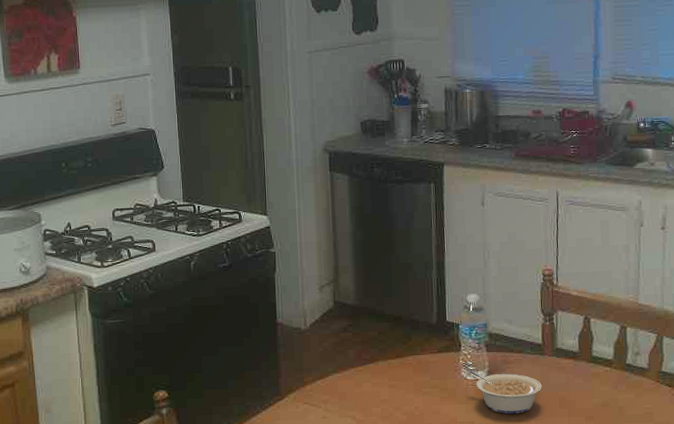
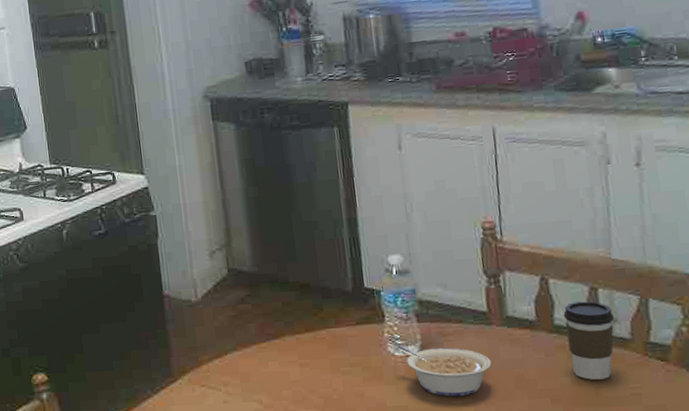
coffee cup: none [599,337,637,401] -> present [563,301,614,380]

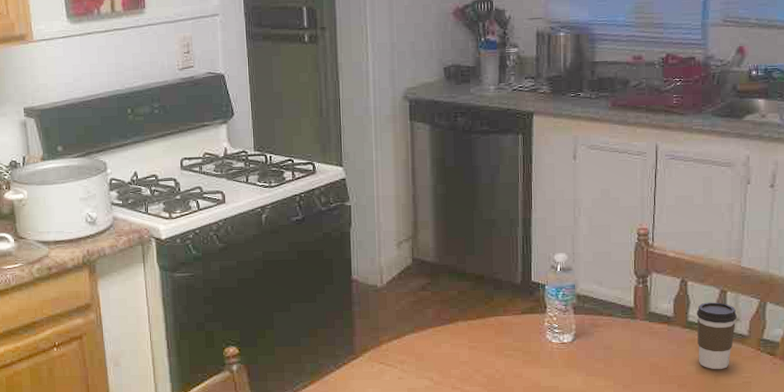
legume: present [397,345,492,397] -> none [554,333,632,380]

